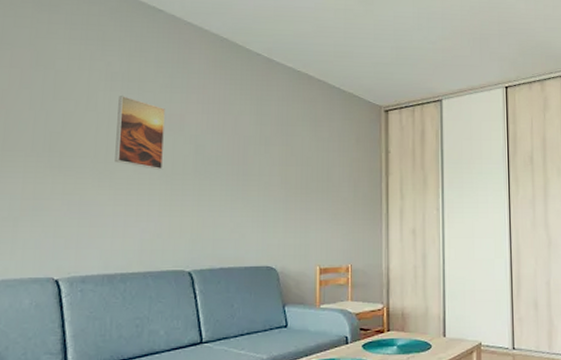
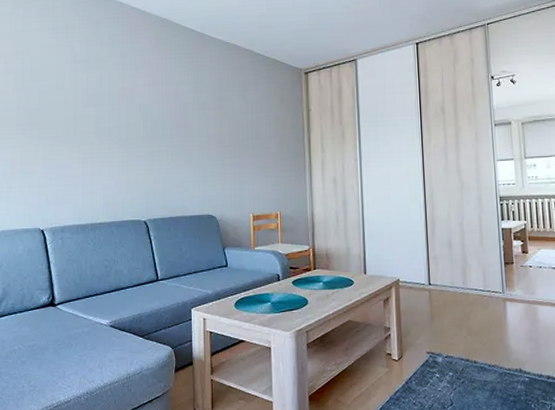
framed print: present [115,95,166,170] -> none [81,74,120,136]

